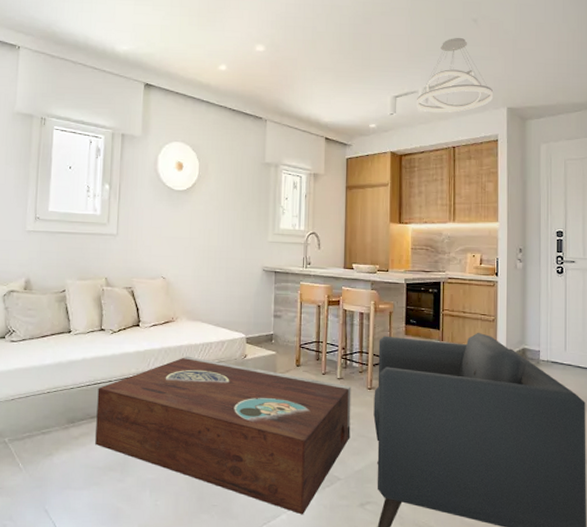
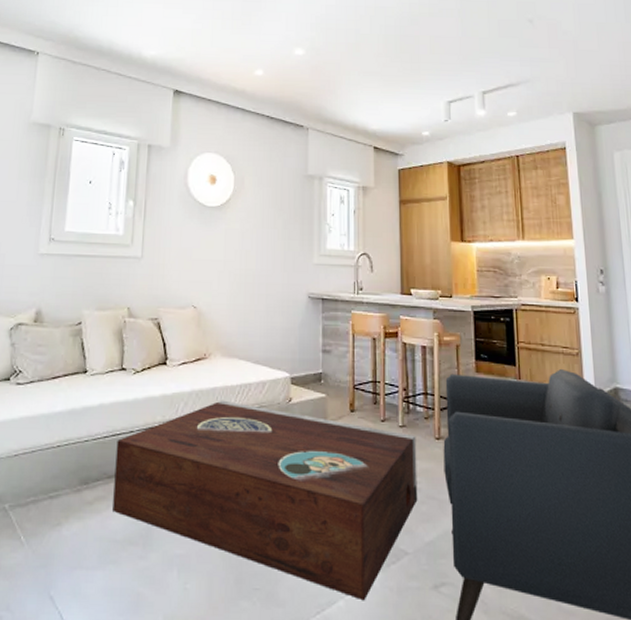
pendant light: present [417,37,494,113] -> none [473,38,557,119]

